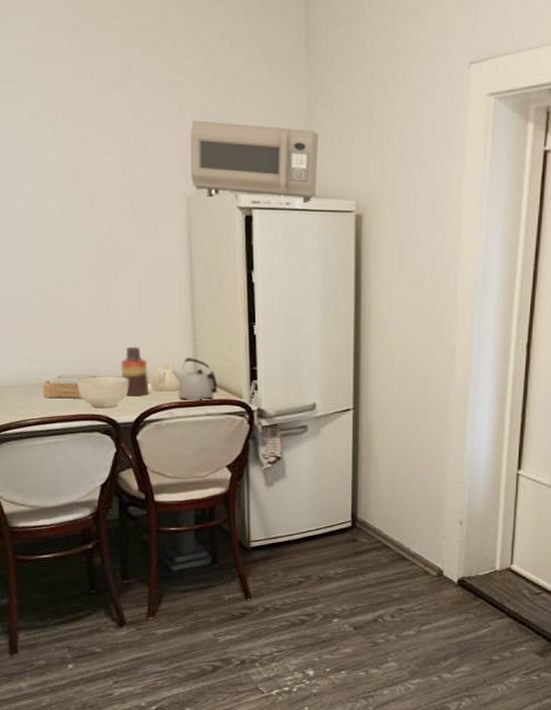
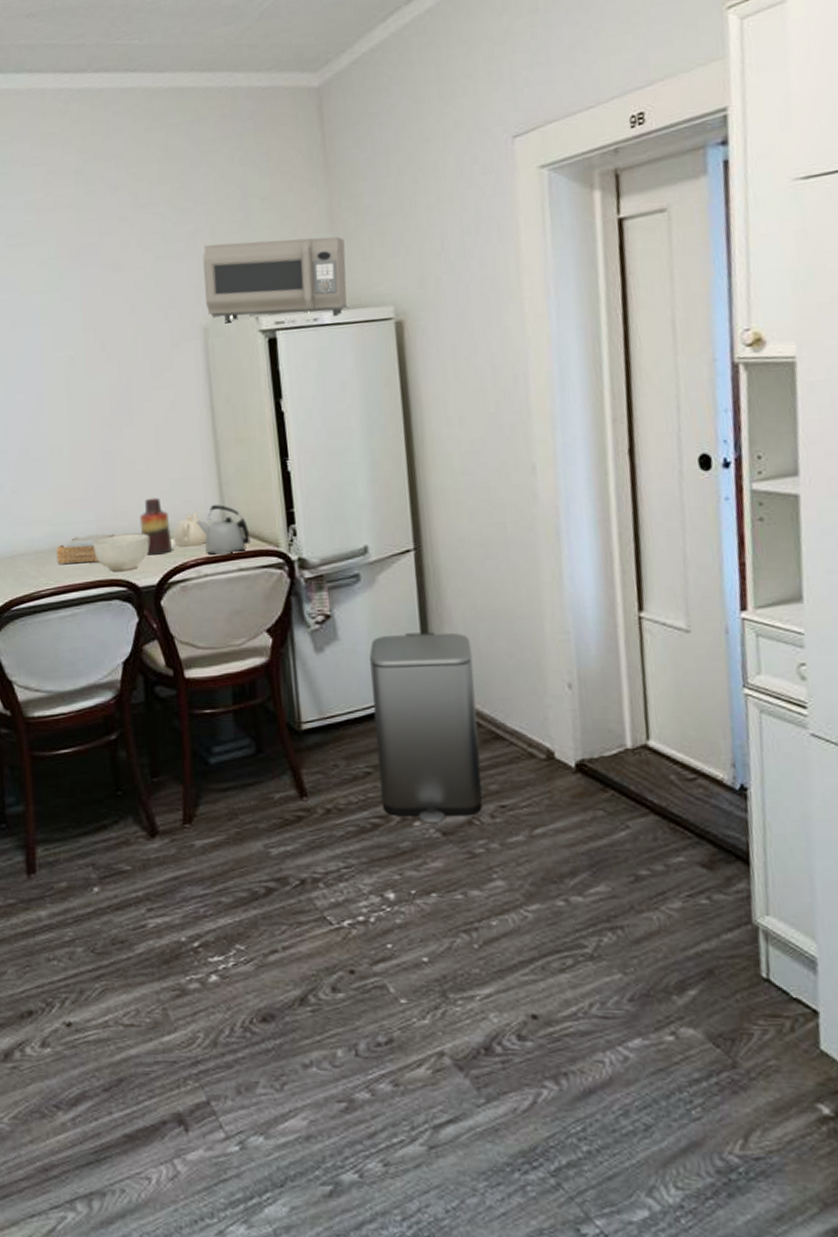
pedal bin: none [309,476,390,621] -> present [368,632,483,824]

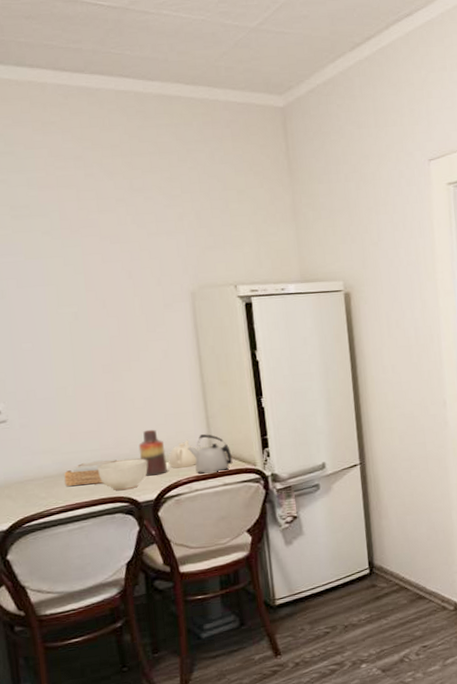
microwave: present [203,236,347,322] -> none [189,225,307,289]
pedal bin: present [368,632,483,824] -> none [327,524,410,665]

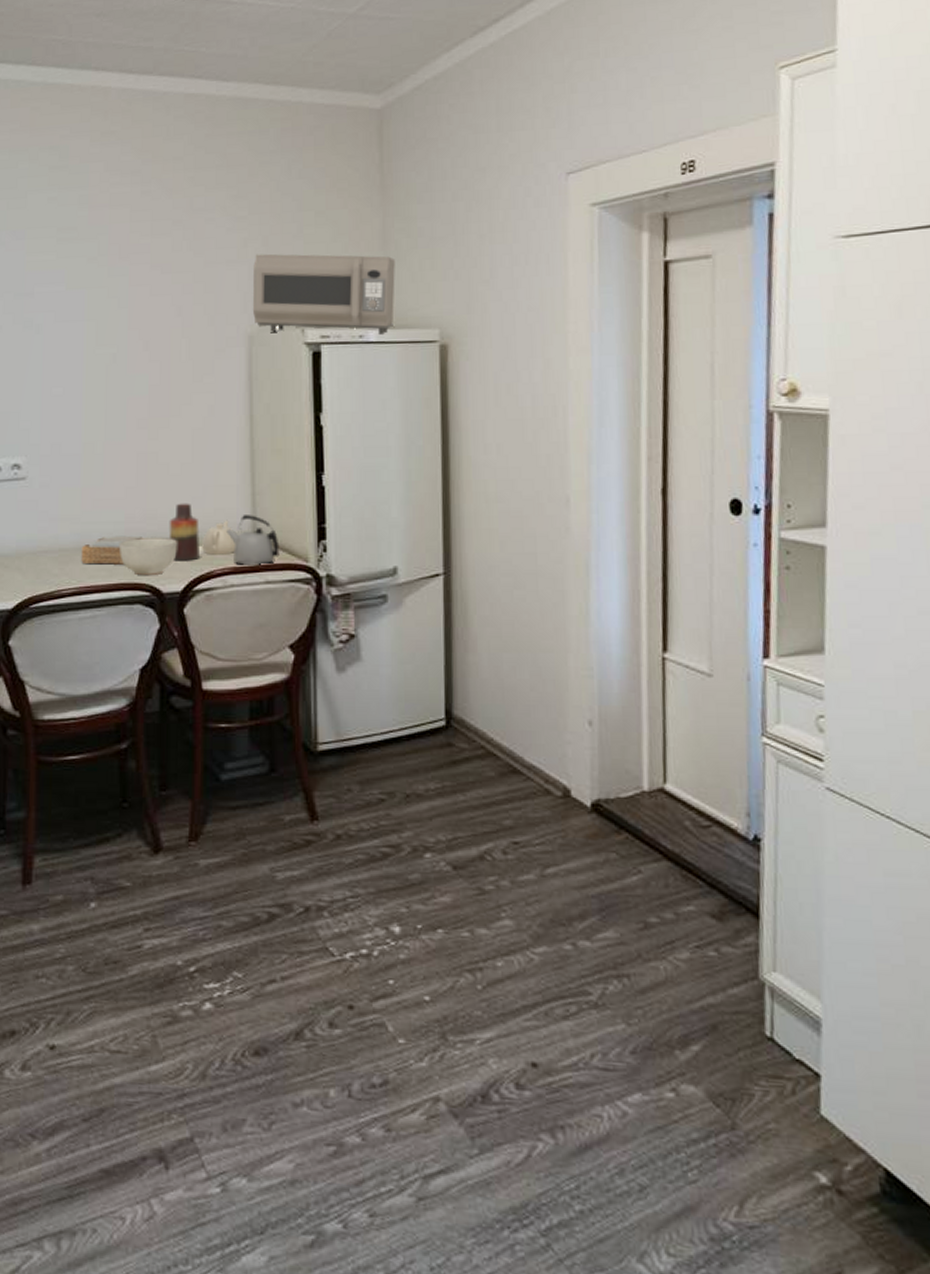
microwave: none [189,225,307,289] -> present [252,253,395,336]

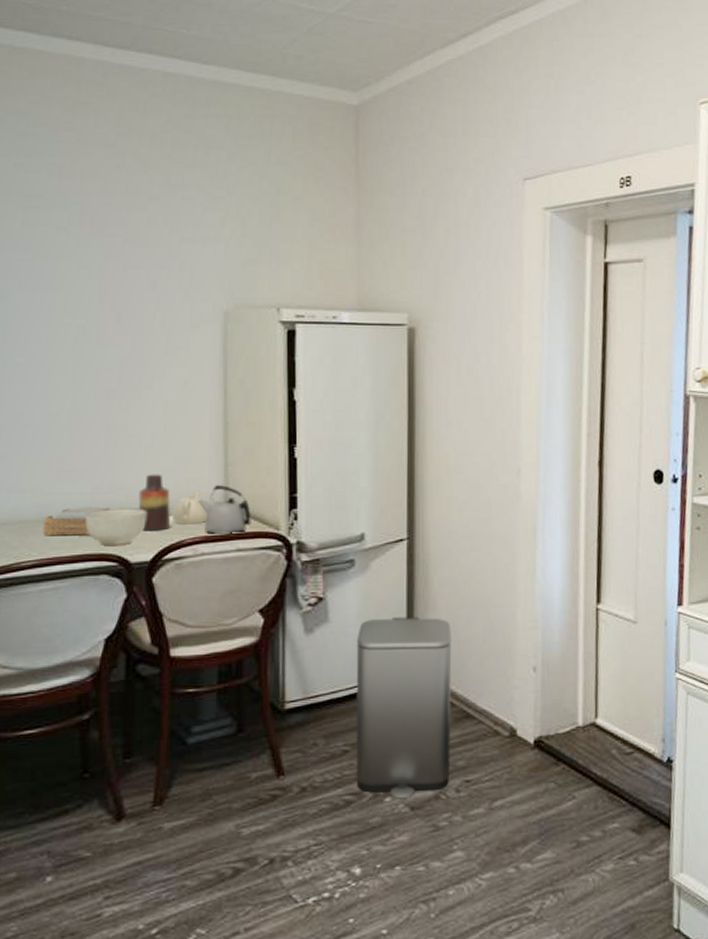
microwave: present [252,253,395,336] -> none [228,234,368,317]
pedal bin: none [390,659,496,856] -> present [356,617,452,799]

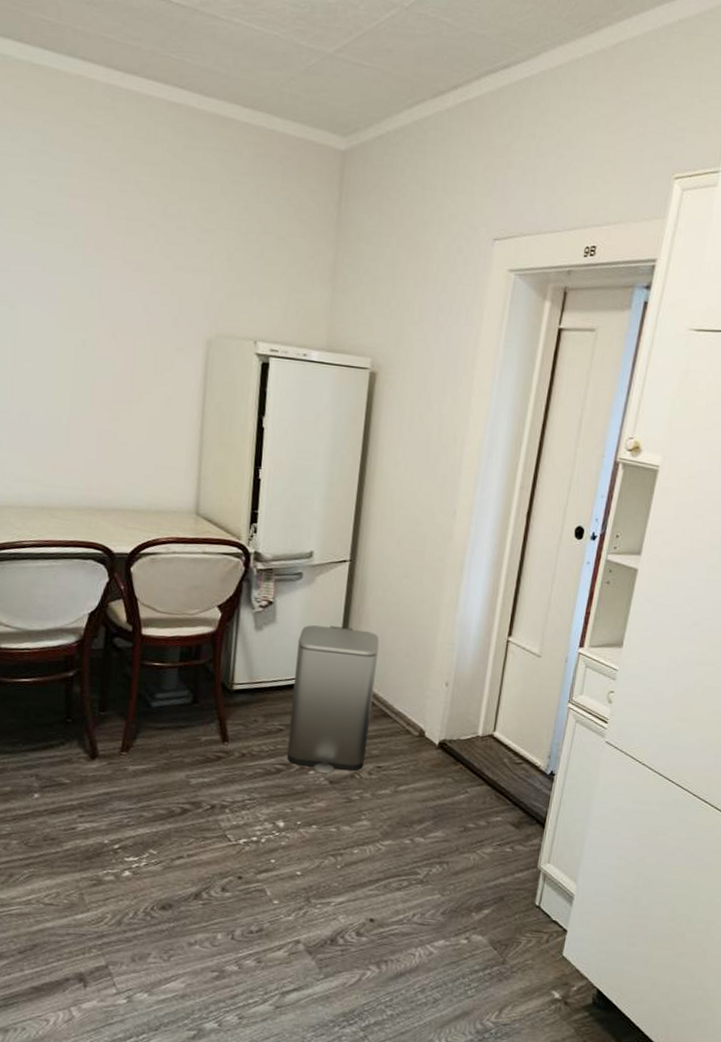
napkin holder: present [43,506,113,536] -> none [42,500,101,525]
bowl: present [84,508,148,547] -> none [76,504,130,537]
vase: present [138,474,171,531] -> none [122,478,150,529]
teapot: present [171,490,208,525] -> none [150,497,181,527]
kettle: present [198,485,251,535] -> none [173,495,218,539]

